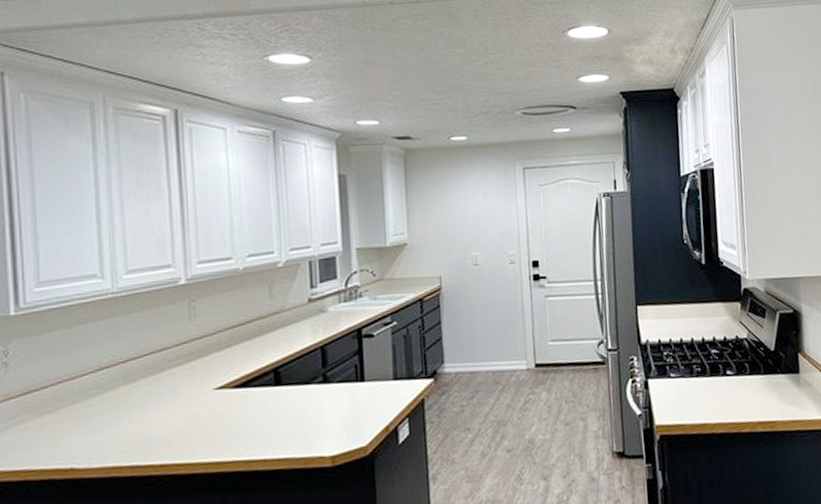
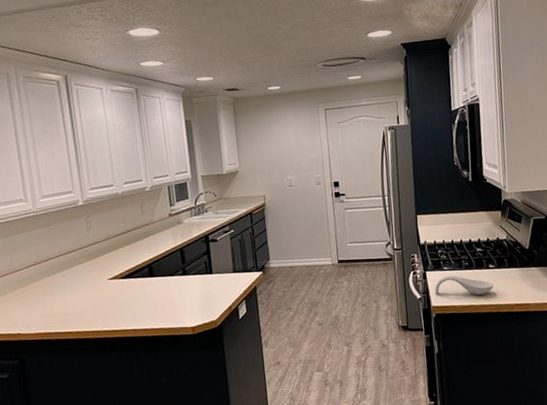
spoon rest: none [659,384,732,410] -> present [435,275,493,295]

